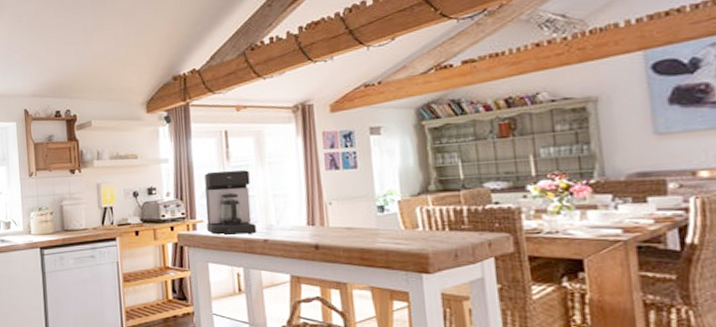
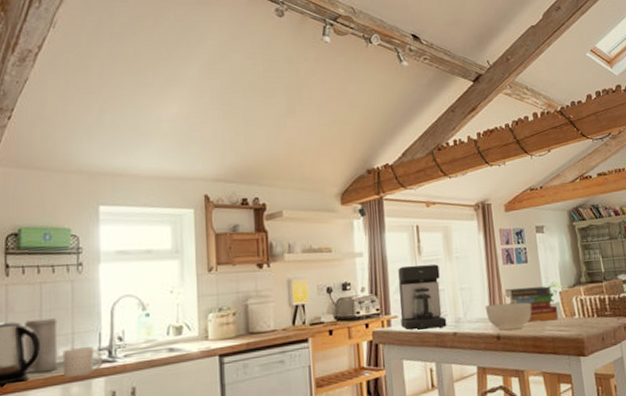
bowl: none [301,211,361,240] -> present [485,302,532,331]
books: none [326,194,396,233] -> present [504,286,559,323]

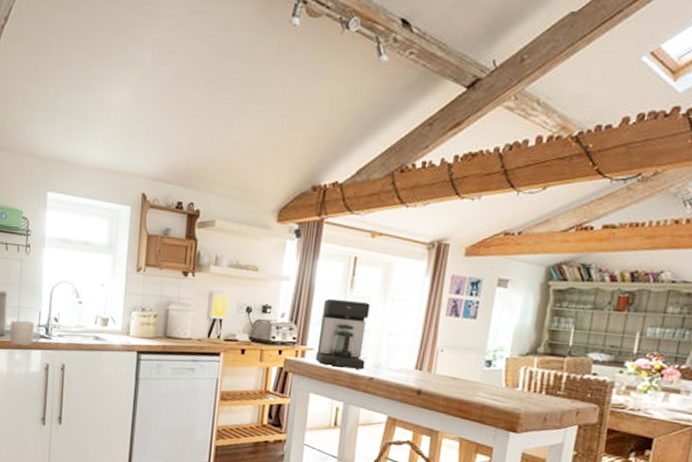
bowl: present [485,302,532,331] -> none [411,356,468,389]
books: present [504,286,559,323] -> none [438,342,499,388]

